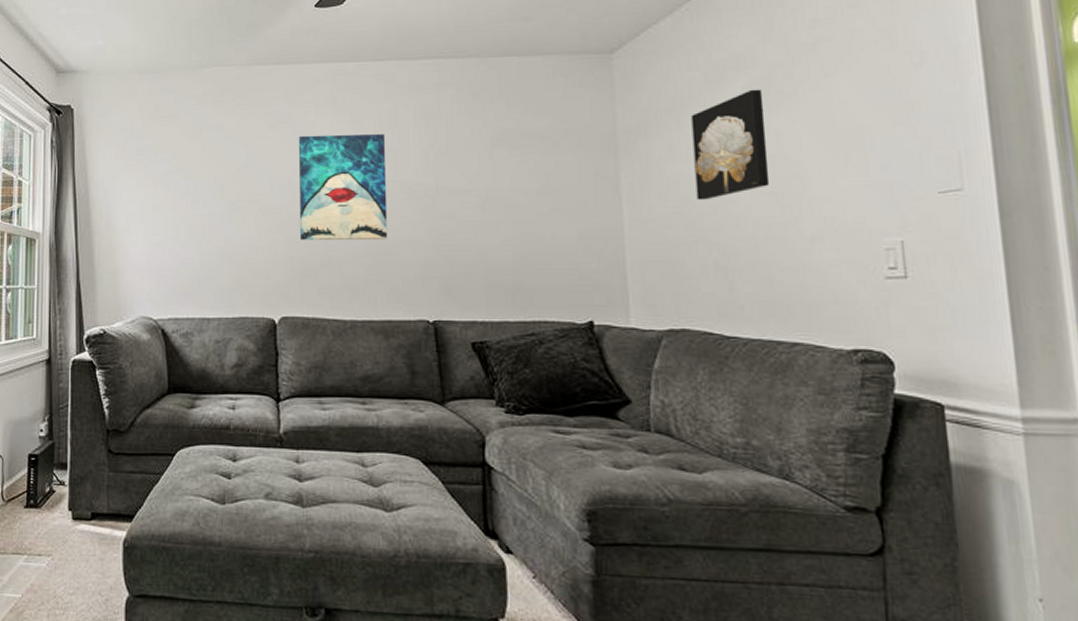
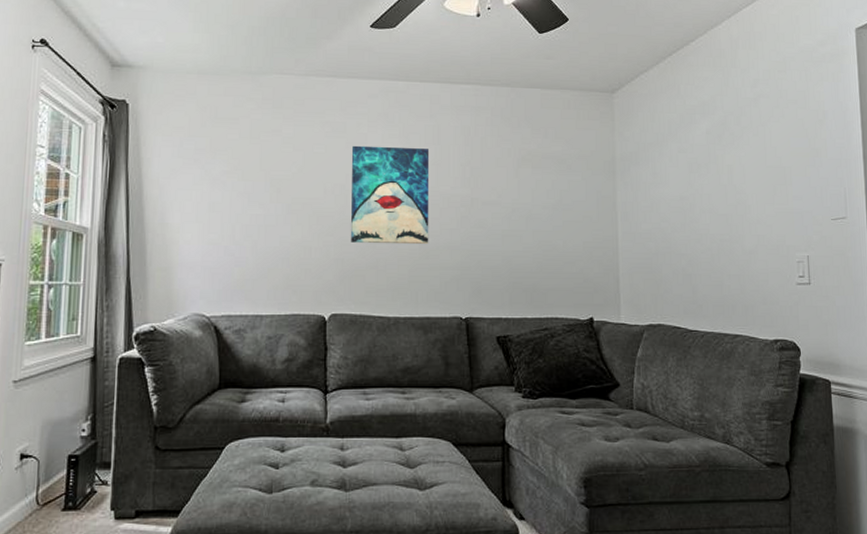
wall art: present [691,89,770,200] -> none [670,131,723,219]

